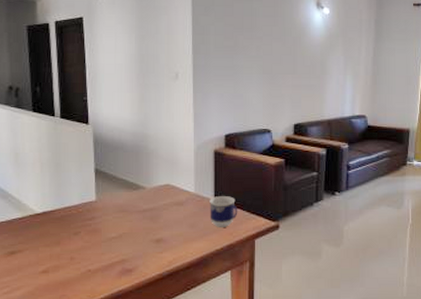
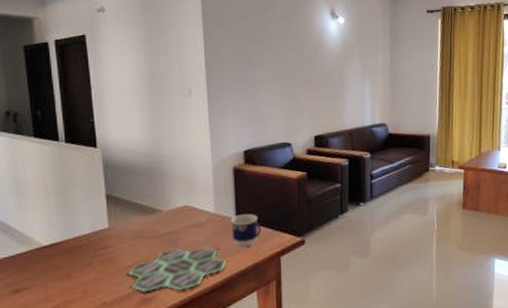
board game: none [112,224,203,265] -> present [128,247,226,293]

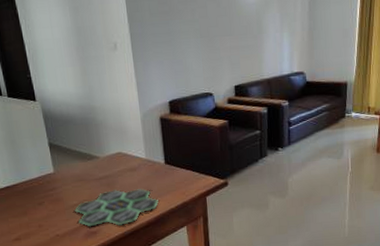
cup: present [231,214,262,247] -> none [160,159,188,188]

